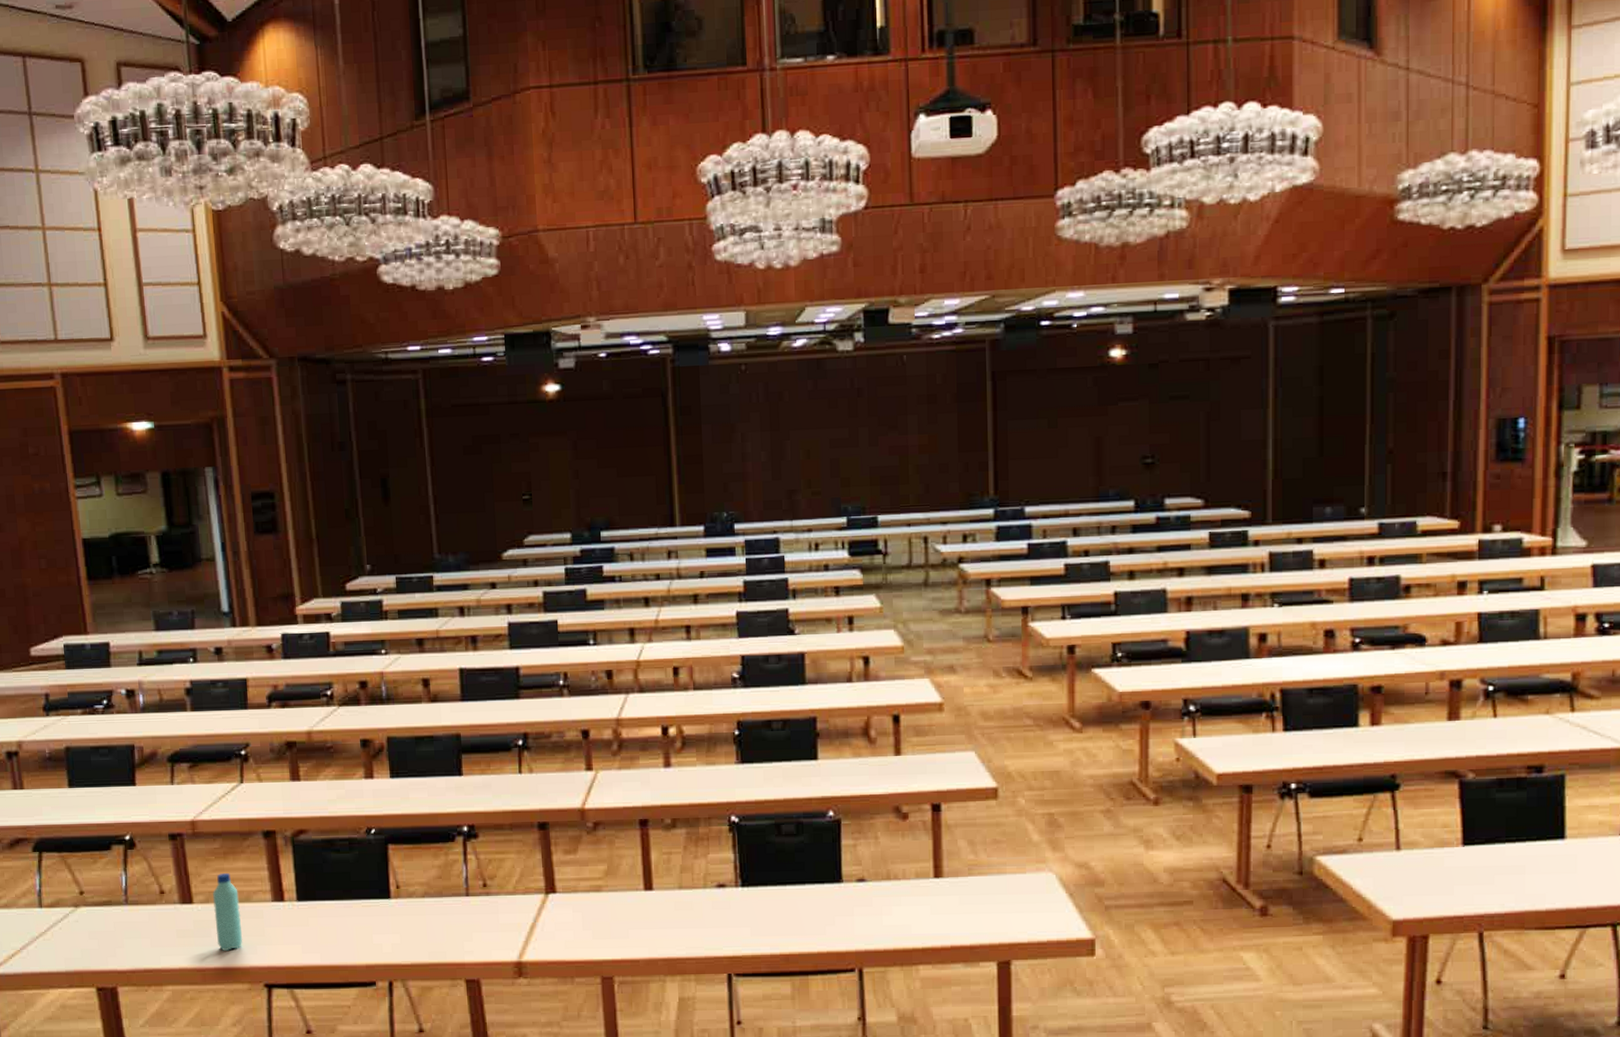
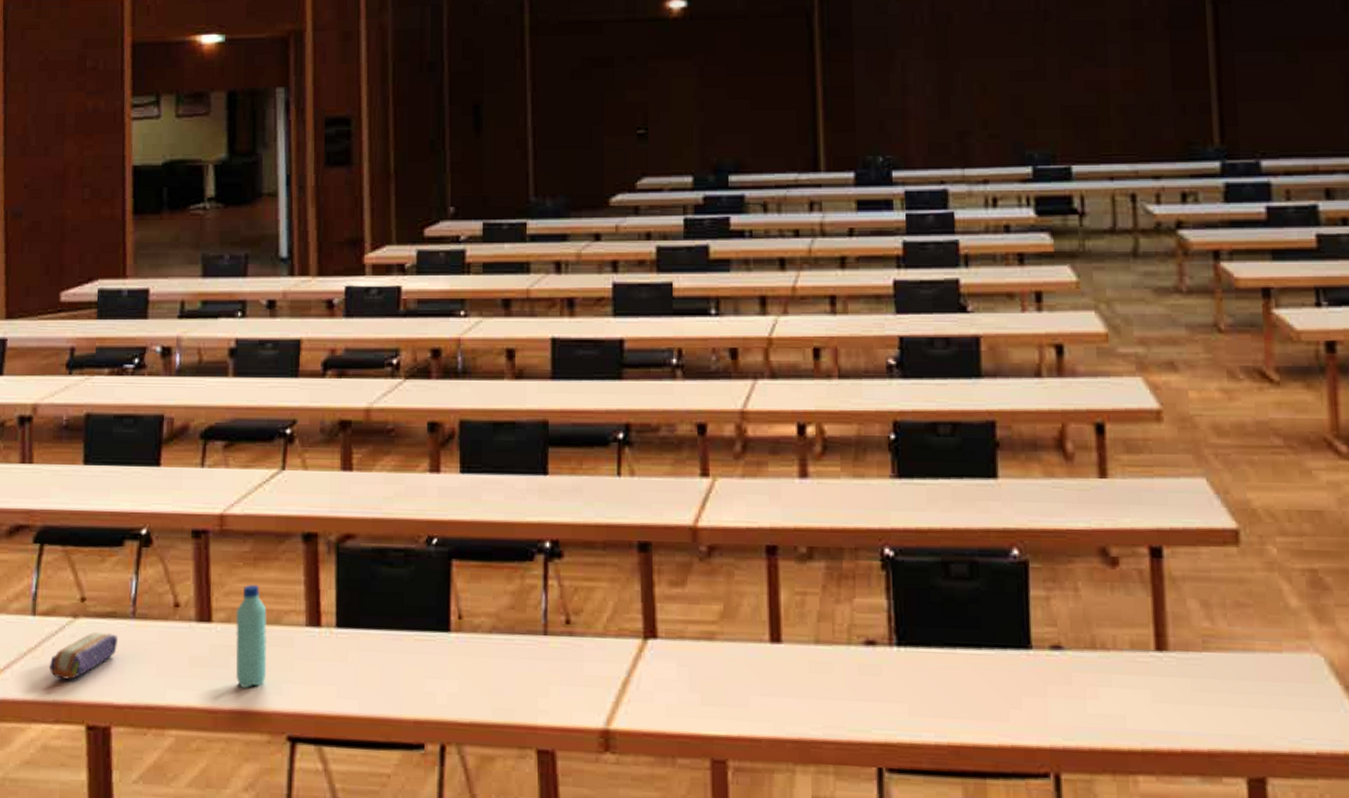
pencil case: none [59,917,116,955] -> present [49,632,119,680]

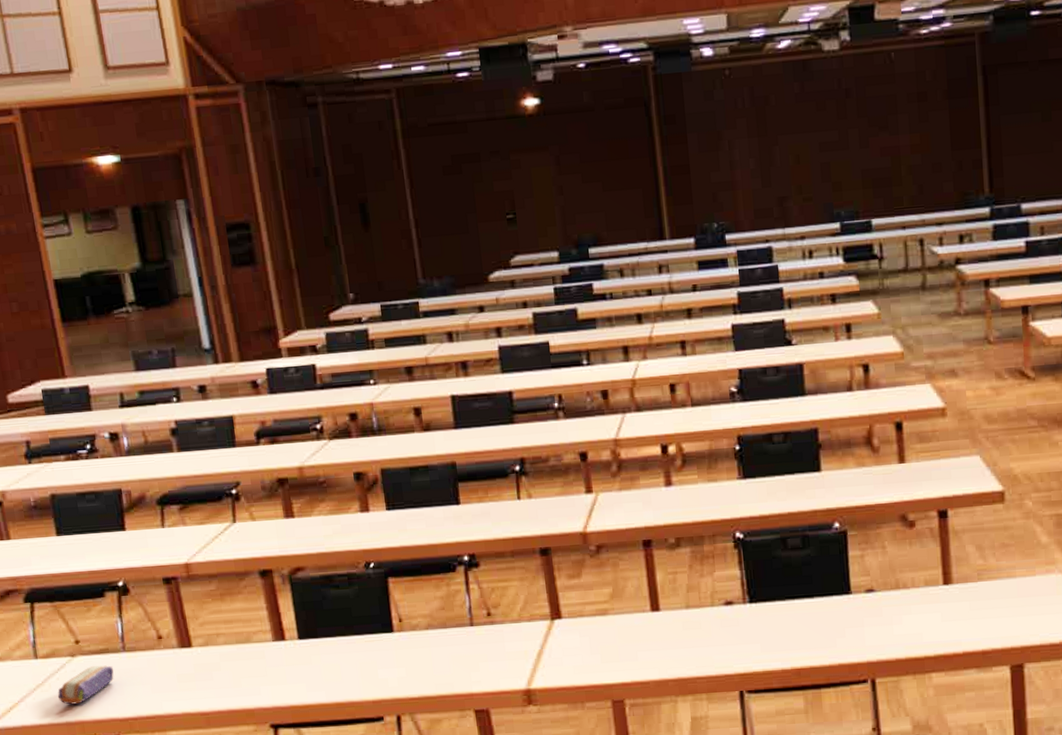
water bottle: present [235,585,268,688] -> none [211,615,246,693]

